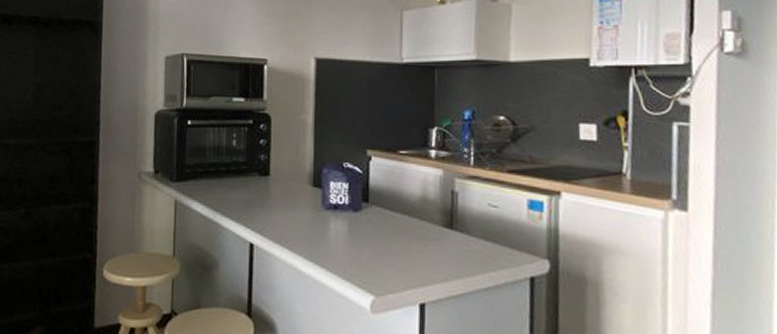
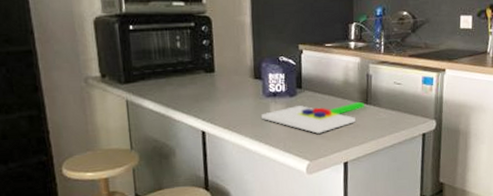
chopping board: none [319,223,448,261] -> present [262,101,364,134]

